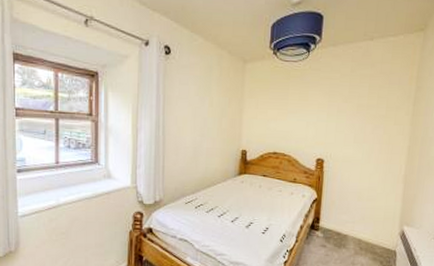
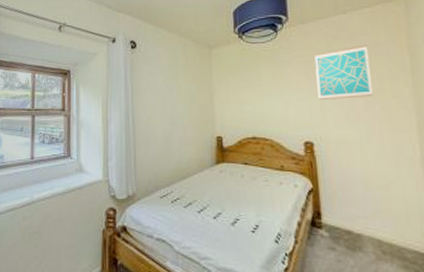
wall art: none [335,73,385,122] -> present [314,45,373,100]

